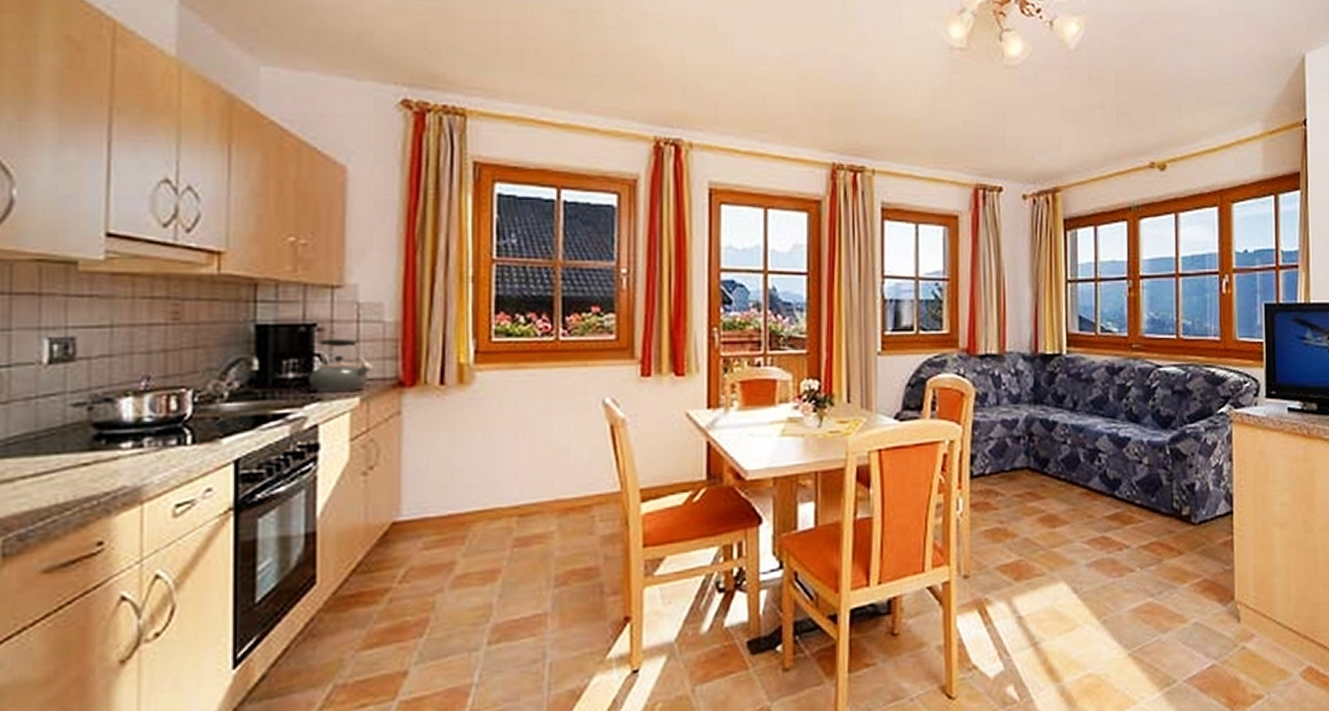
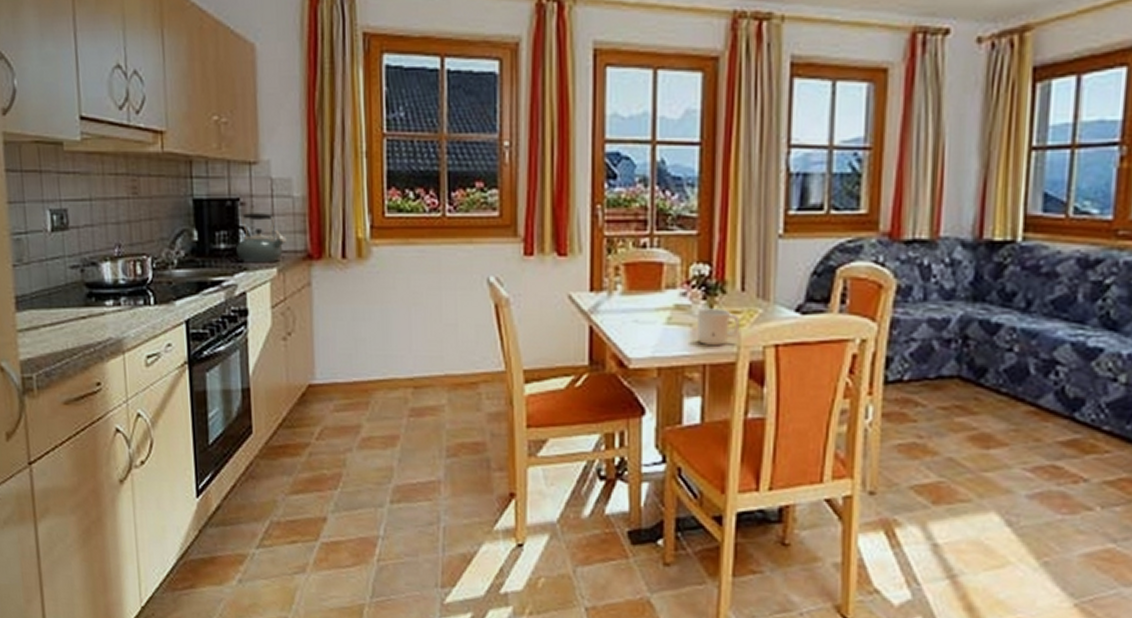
mug: none [809,419,847,453] -> present [697,308,740,345]

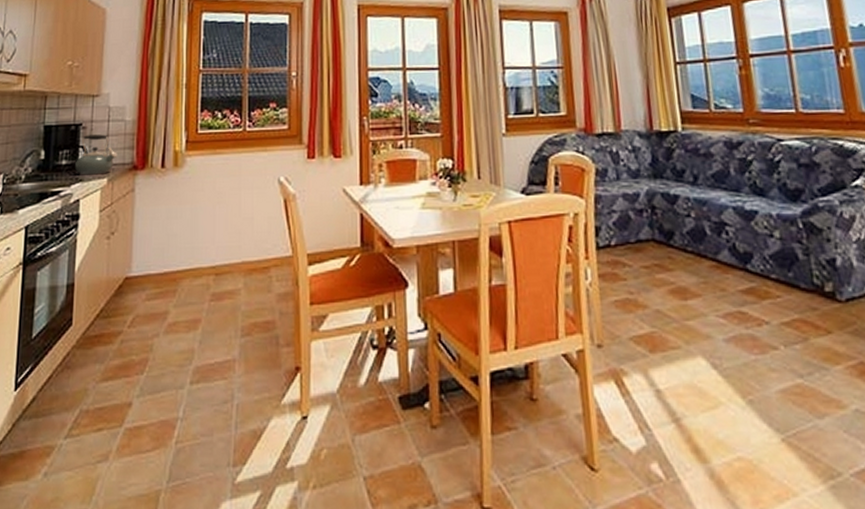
mug: present [697,308,740,345] -> none [445,194,479,224]

